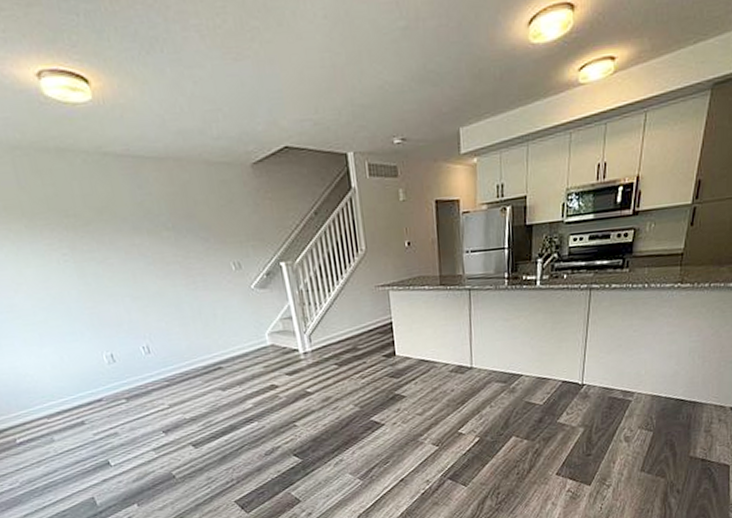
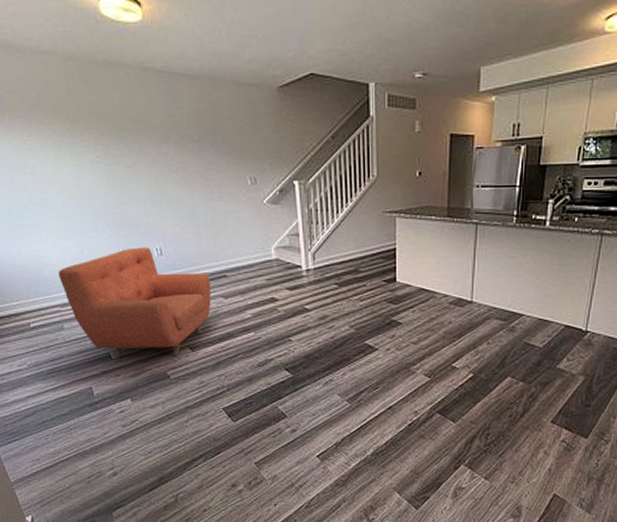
armchair: none [38,346,210,465] -> present [58,247,211,358]

